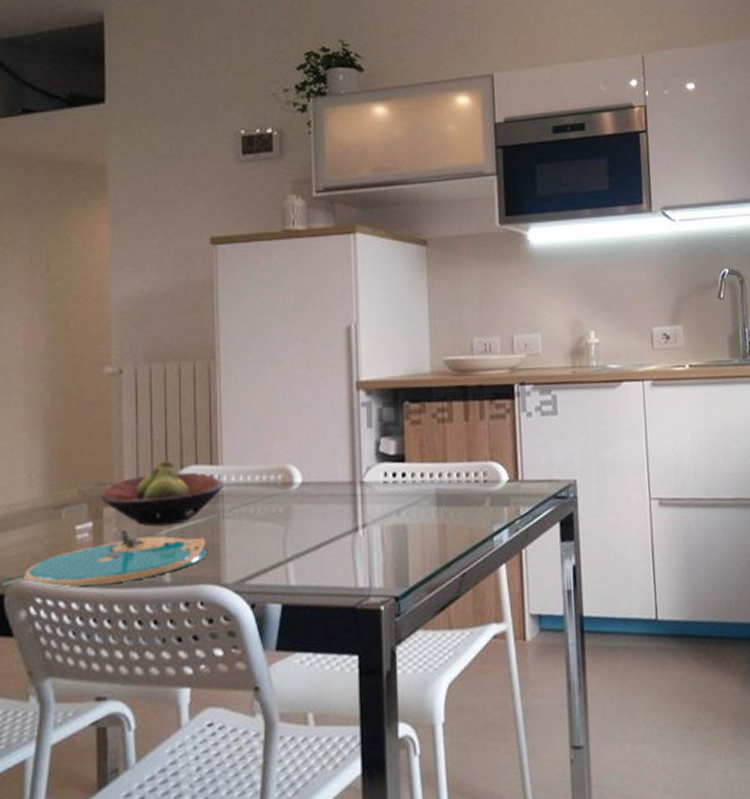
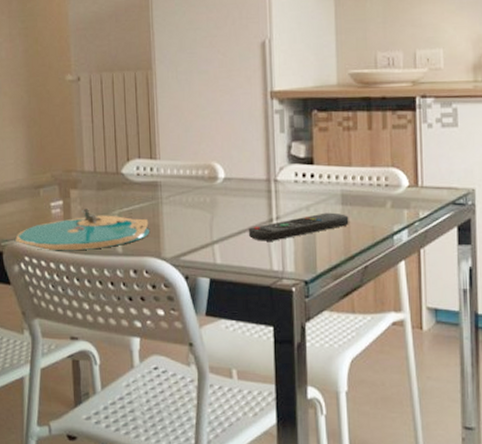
fruit bowl: present [102,459,223,527] -> none [68,153,161,207]
remote control: none [329,515,445,555] -> present [248,212,349,241]

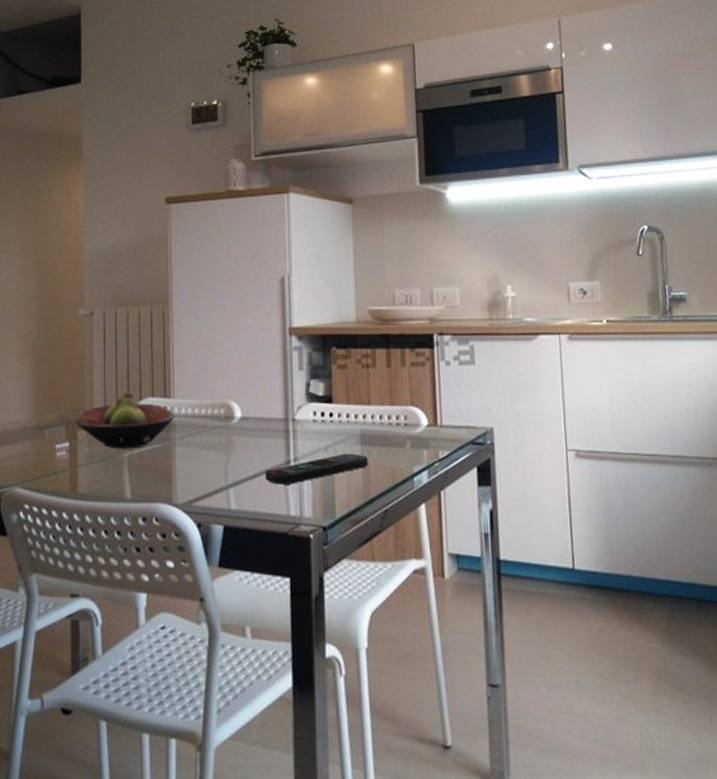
plate: present [15,208,150,251] -> none [15,450,162,498]
fruit bowl: none [68,153,161,207] -> present [76,391,175,449]

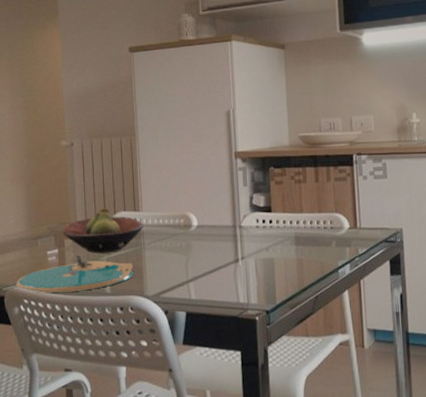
plate: none [15,450,162,498] -> present [16,255,135,294]
remote control: present [264,453,368,485] -> none [218,252,302,278]

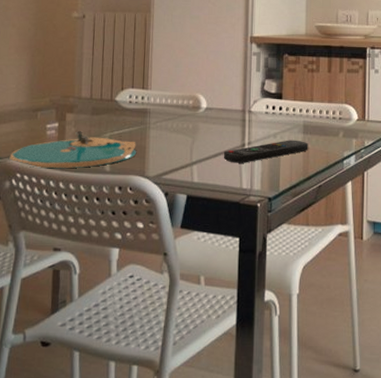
fruit bowl: present [63,207,144,254] -> none [65,83,151,130]
remote control: none [218,252,302,278] -> present [223,140,308,163]

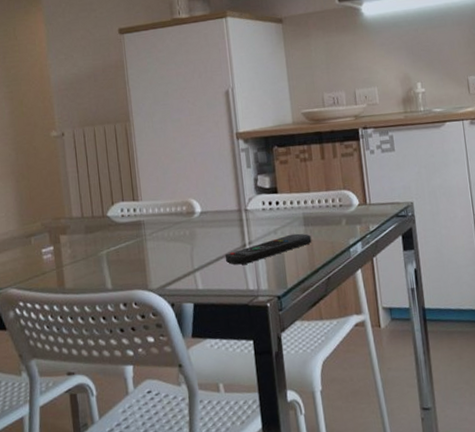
plate: present [9,130,137,169] -> none [9,251,137,295]

